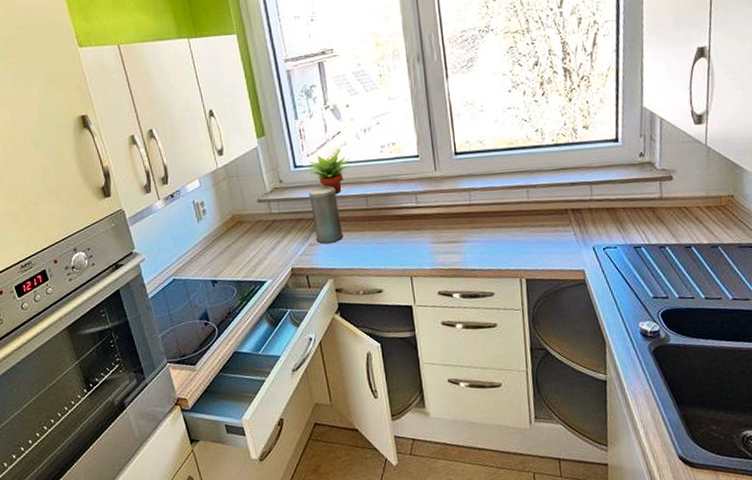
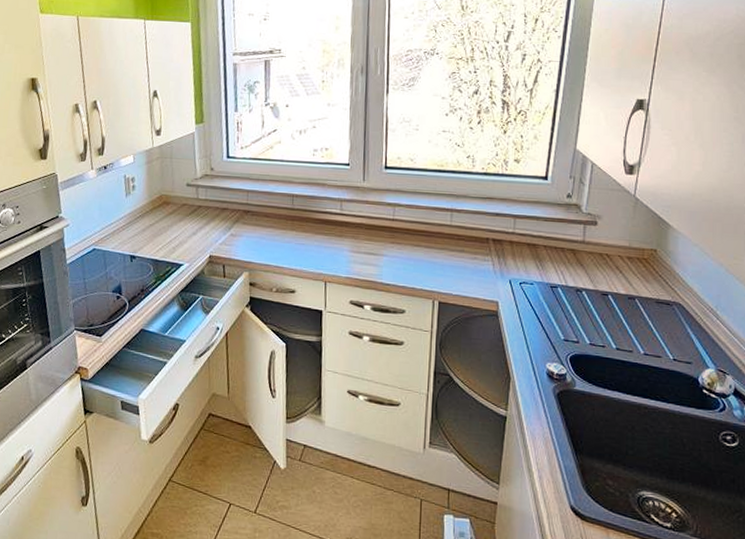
succulent plant: present [308,149,350,195] -> none [240,146,281,190]
canister: present [309,185,343,245] -> none [237,179,265,237]

